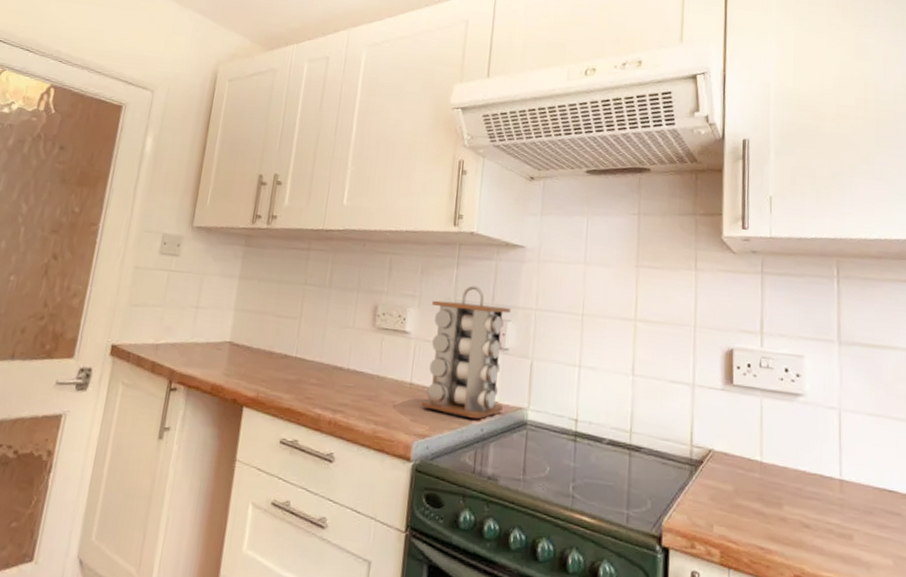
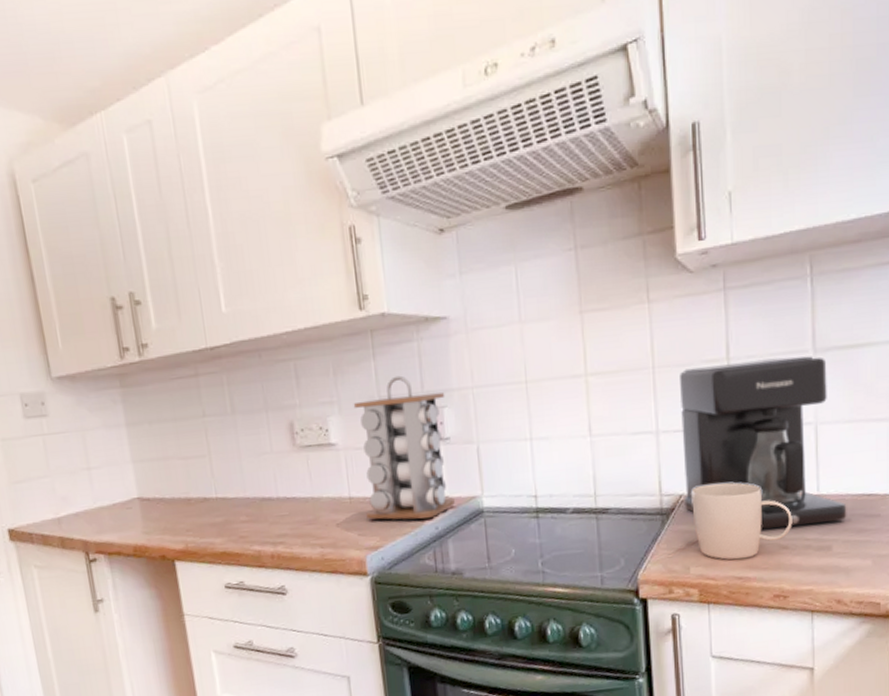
coffee maker: none [713,334,868,512] -> present [680,356,847,529]
mug: none [719,444,815,529] -> present [691,482,792,560]

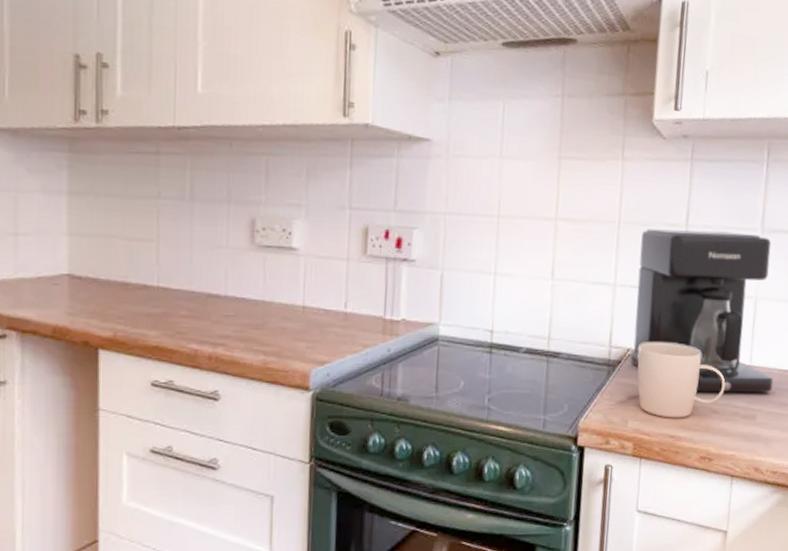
spice rack: present [353,375,455,521] -> none [318,189,417,340]

